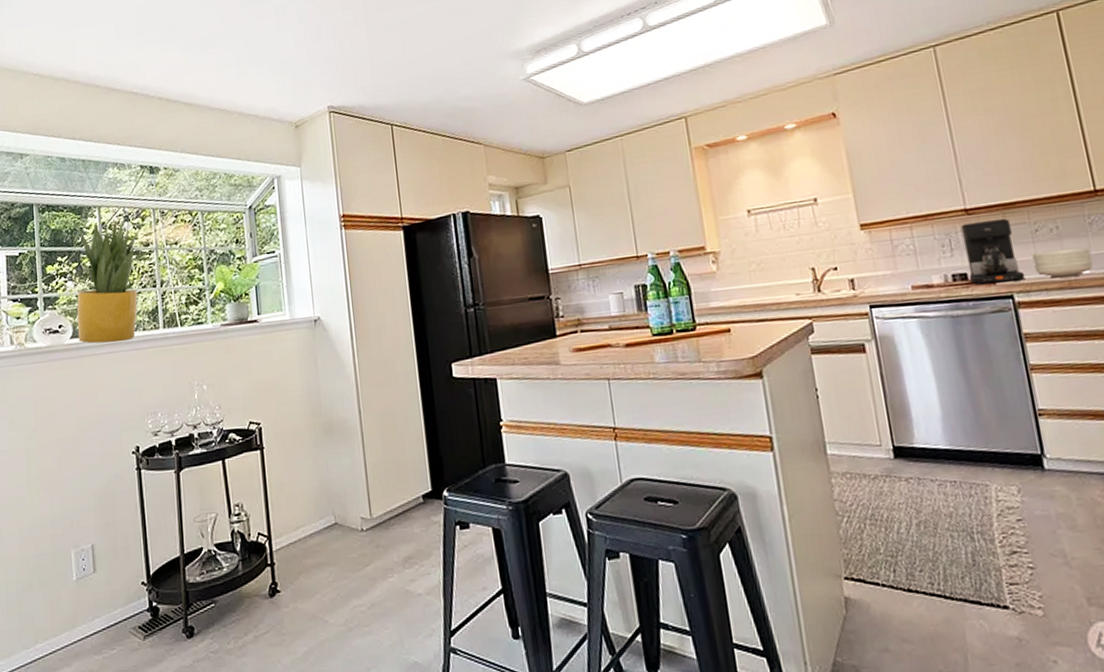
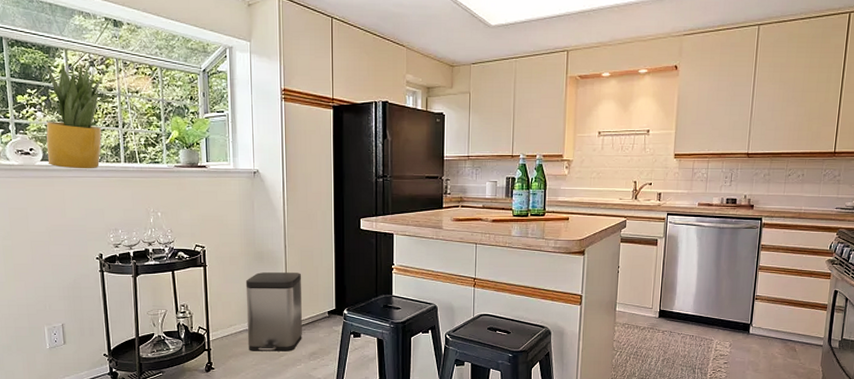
pedal bin: none [313,445,392,562] -> present [245,272,302,351]
coffee maker: present [960,219,1026,285] -> none [738,164,774,208]
bowl: present [1032,247,1094,278] -> none [780,190,819,210]

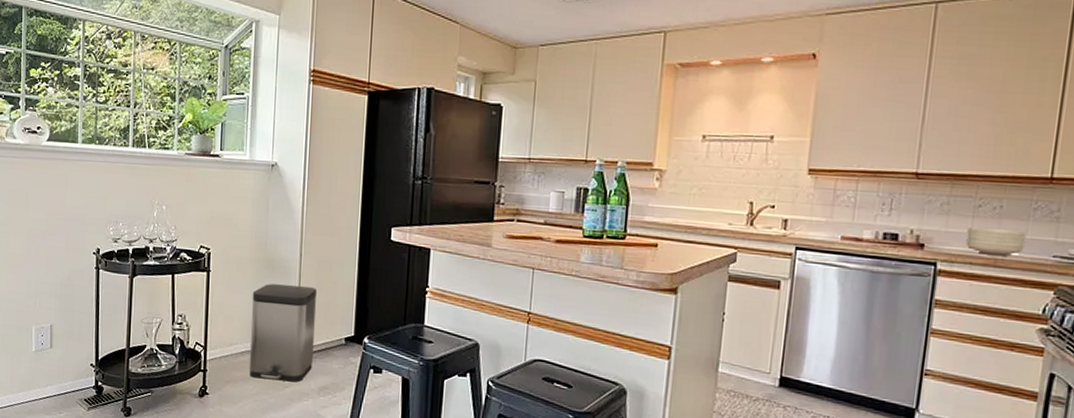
planter: present [43,60,107,169] -> none [54,32,123,153]
bowl: none [780,190,819,210] -> present [965,226,1027,256]

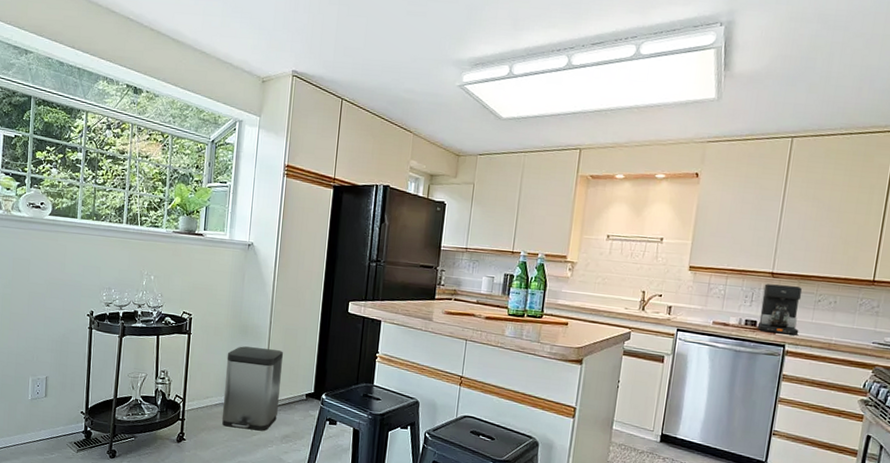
coffee maker: none [900,187,956,250] -> present [758,284,802,336]
bowl: present [965,226,1027,256] -> none [807,317,854,341]

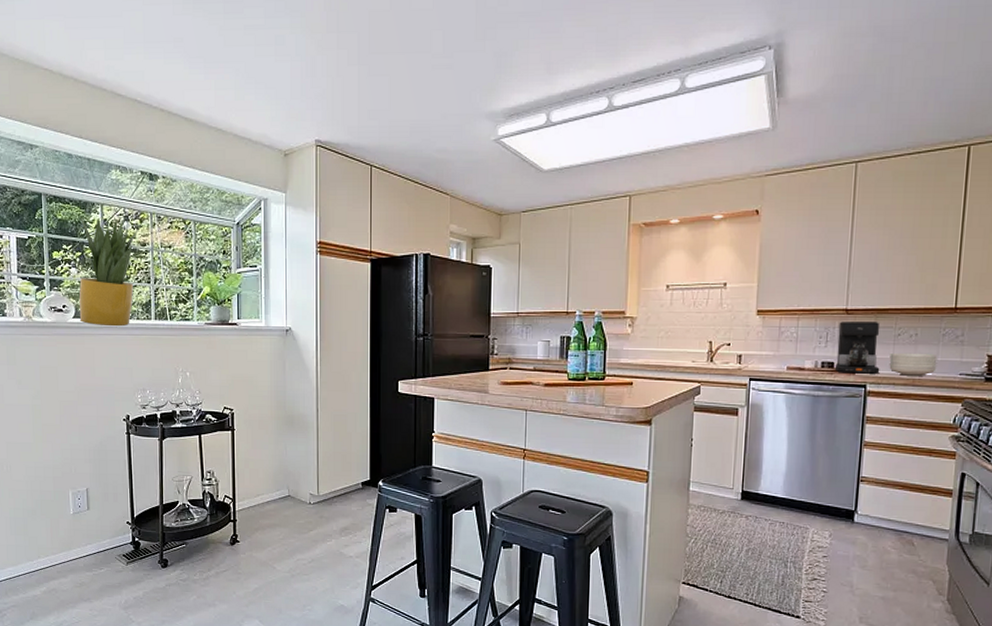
planter: none [55,120,122,228] -> present [79,216,141,327]
pedal bin: present [221,346,283,431] -> none [274,438,333,526]
bowl: none [807,317,854,341] -> present [889,352,938,376]

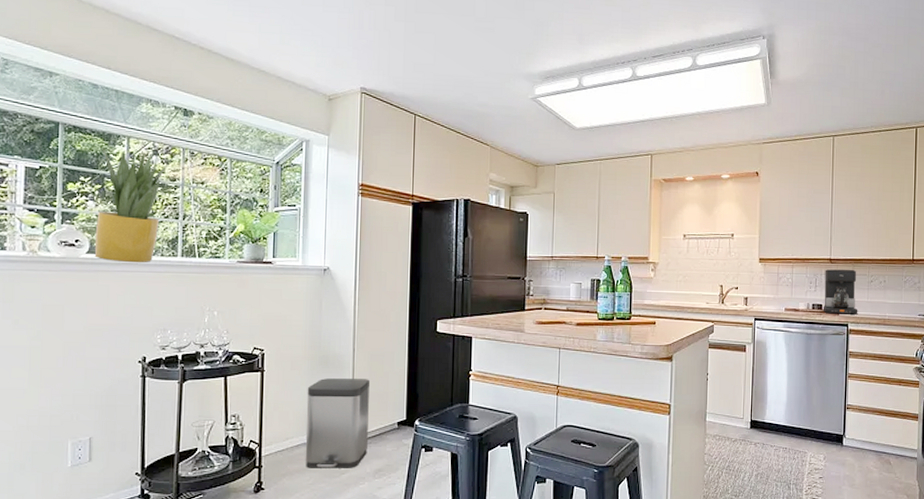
pedal bin: none [274,438,333,526] -> present [305,378,369,468]
bowl: present [889,352,938,376] -> none [865,296,901,317]

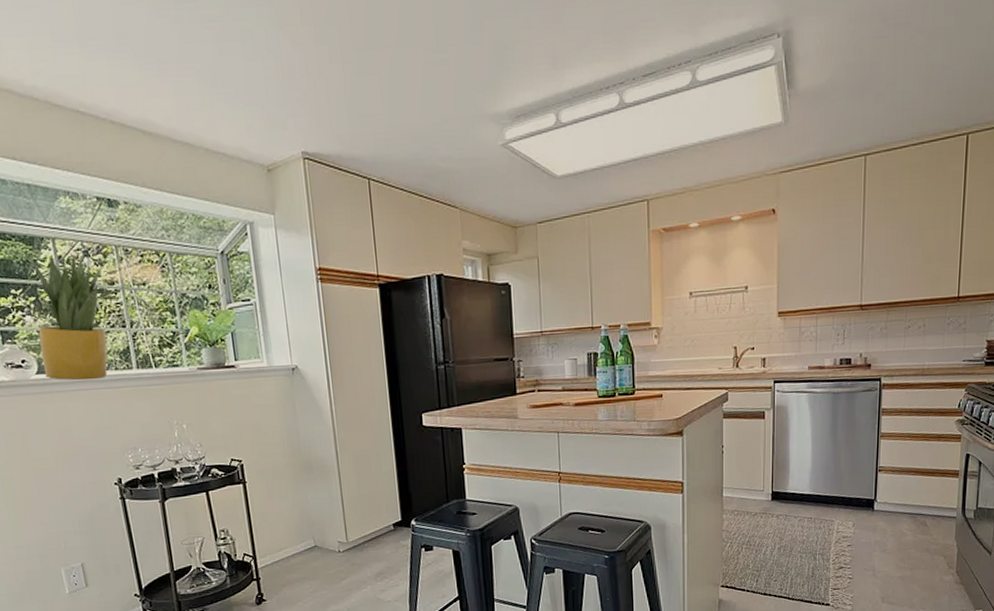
pedal bin: present [305,378,369,468] -> none [293,482,366,577]
coffee maker: present [824,269,858,315] -> none [853,316,893,369]

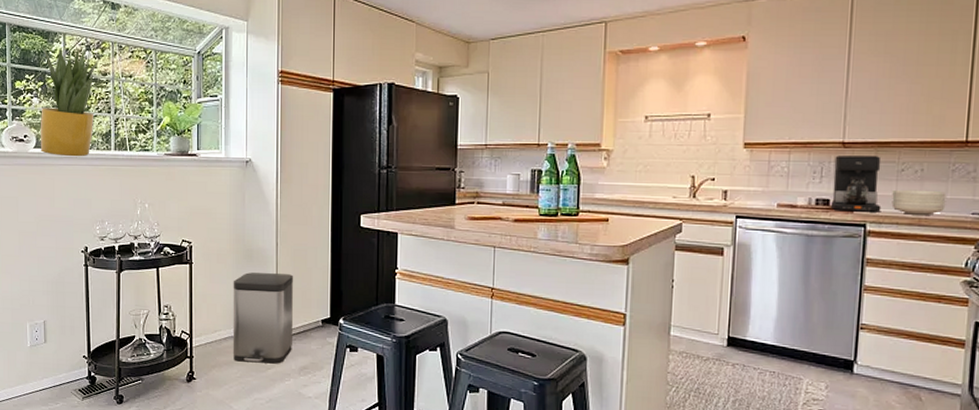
pedal bin: none [293,482,366,577] -> present [232,272,293,364]
coffee maker: none [853,316,893,369] -> present [832,155,882,212]
bowl: none [901,343,944,366] -> present [891,189,947,215]

